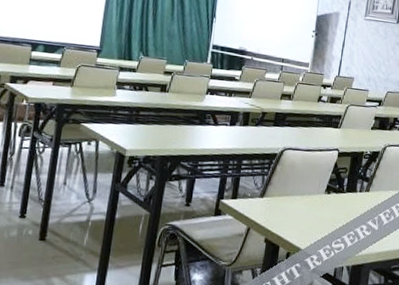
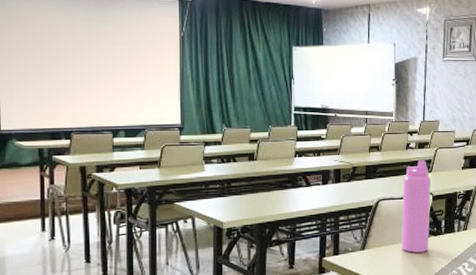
water bottle: none [300,115,339,209] -> present [401,160,431,253]

